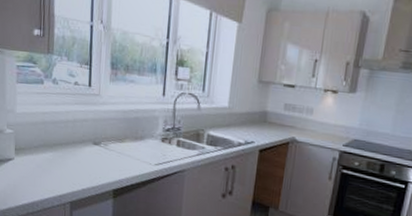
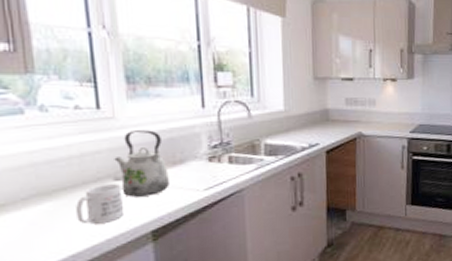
mug: none [66,146,97,176] -> present [76,183,123,224]
kettle: none [95,107,131,162] -> present [114,130,169,197]

